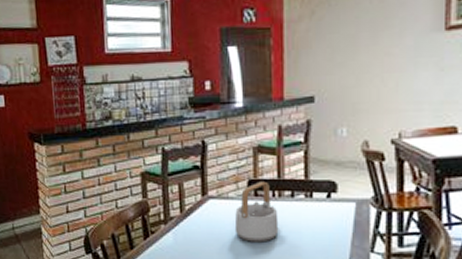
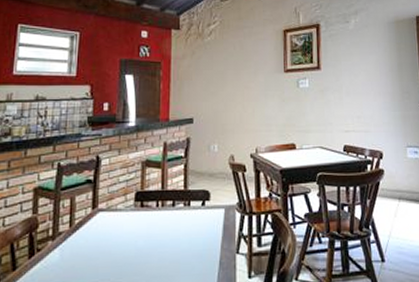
teapot: present [234,181,279,243] -> none [120,192,161,253]

